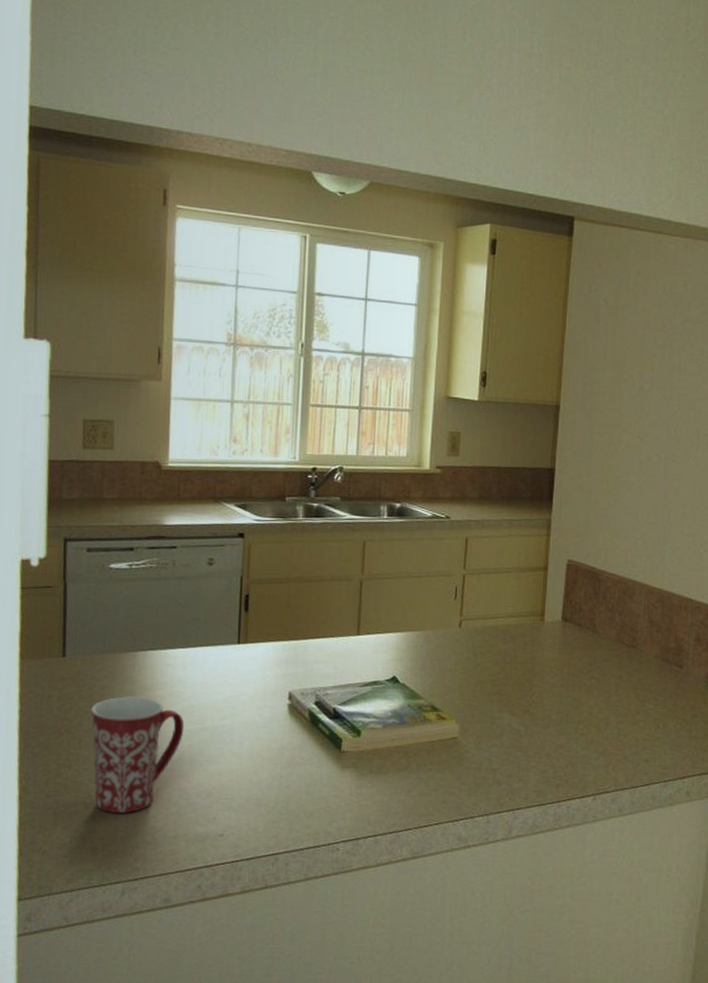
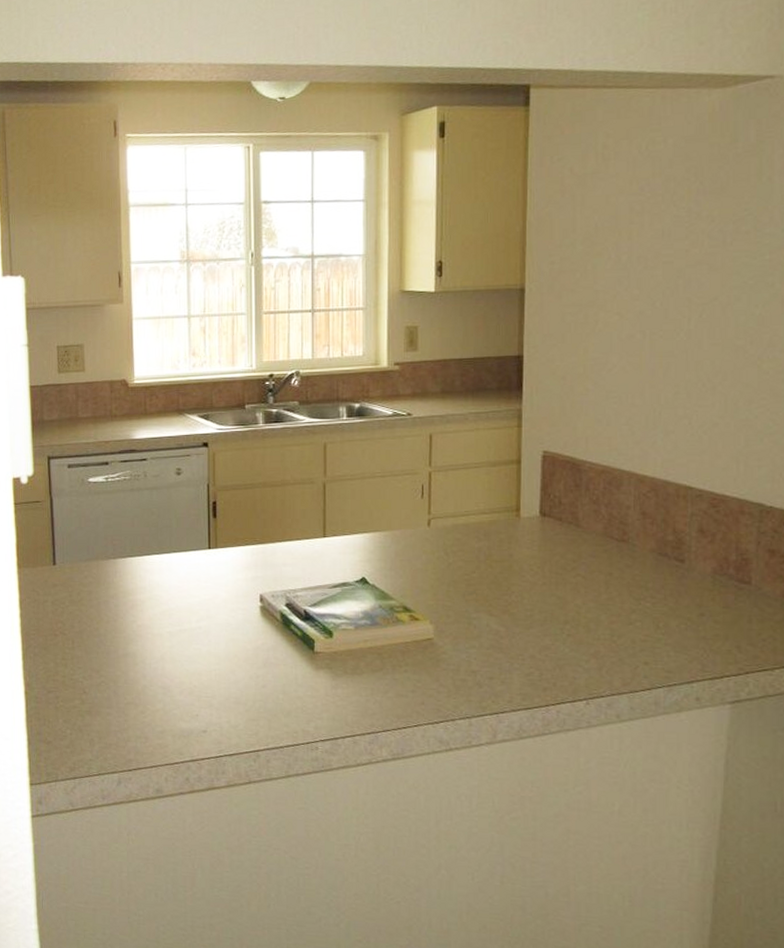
mug: present [91,695,185,813] -> none [81,599,165,709]

